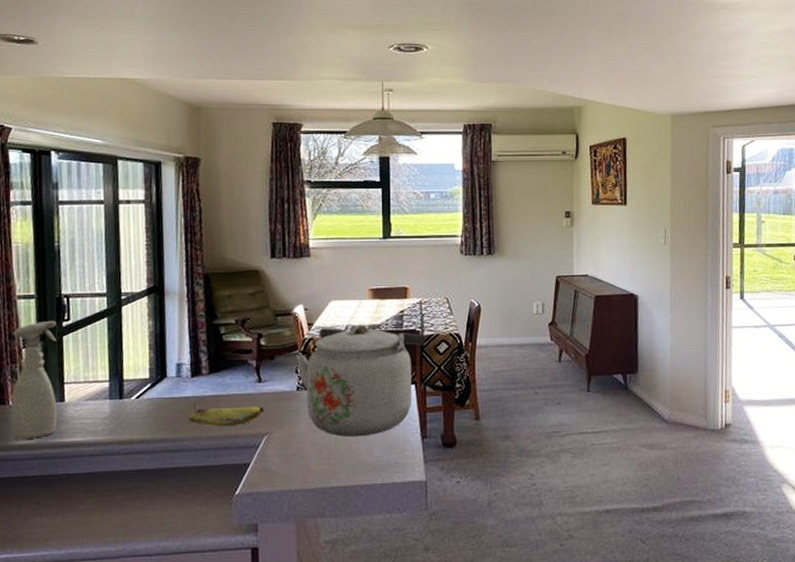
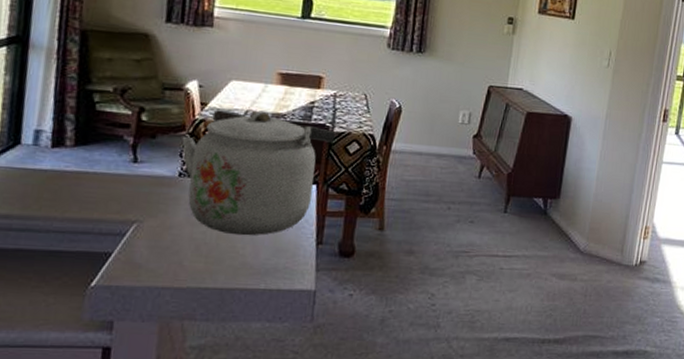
fruit: present [188,404,264,427] -> none [42,179,137,209]

